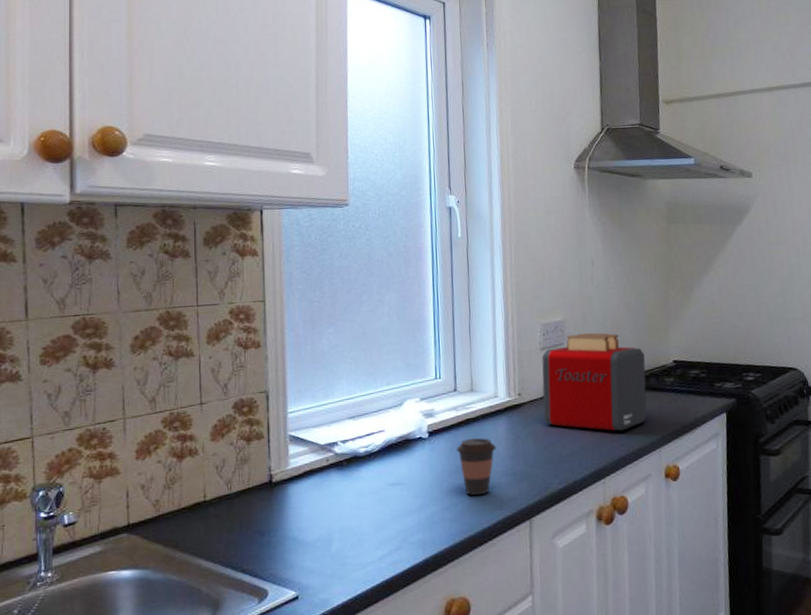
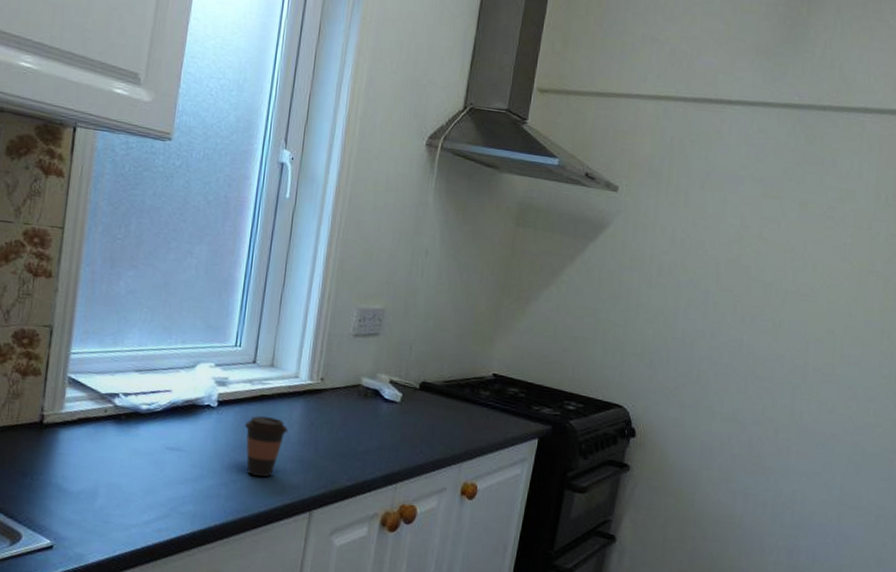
toaster: present [542,332,647,432] -> none [343,326,464,438]

